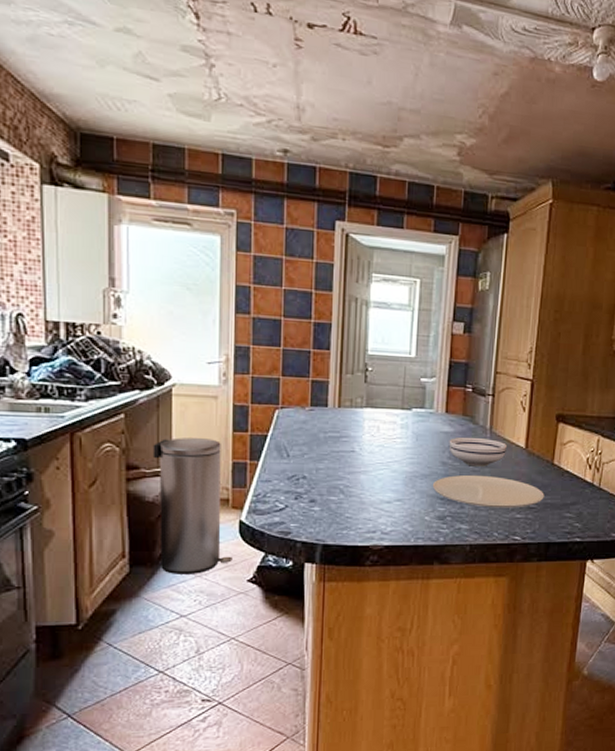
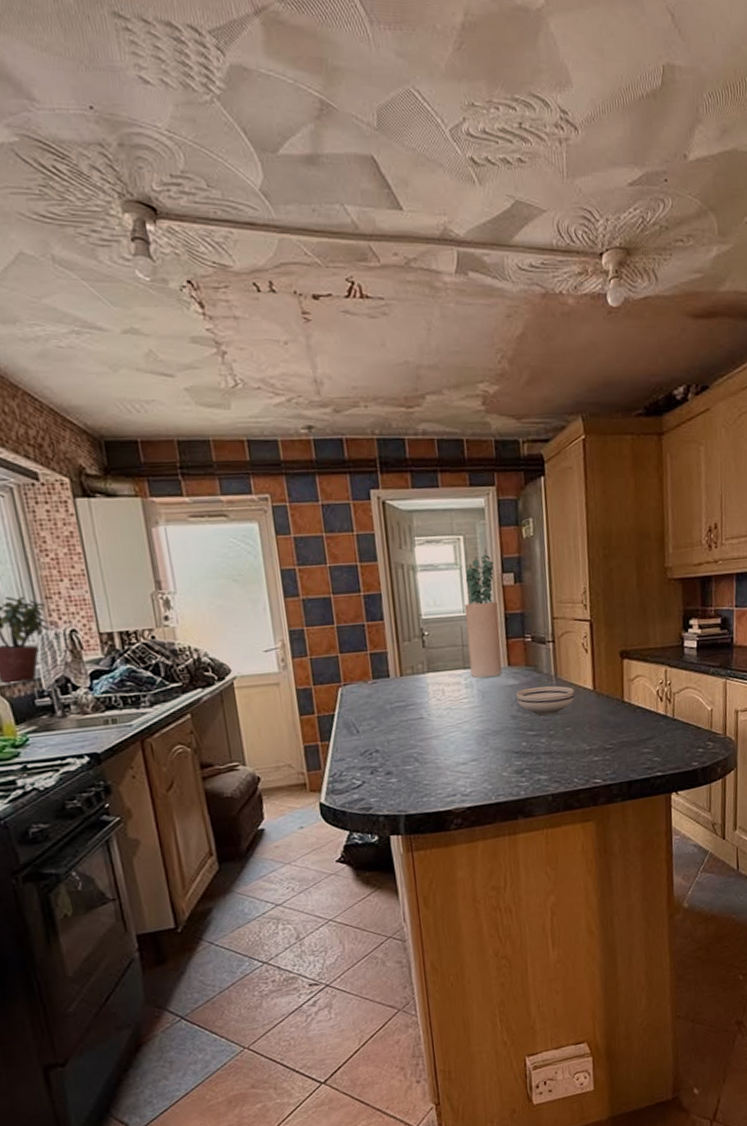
pedal bin: present [153,437,233,574] -> none [223,726,319,865]
vase: none [408,295,446,422] -> present [464,549,502,679]
plate: present [432,474,544,508] -> none [505,722,619,755]

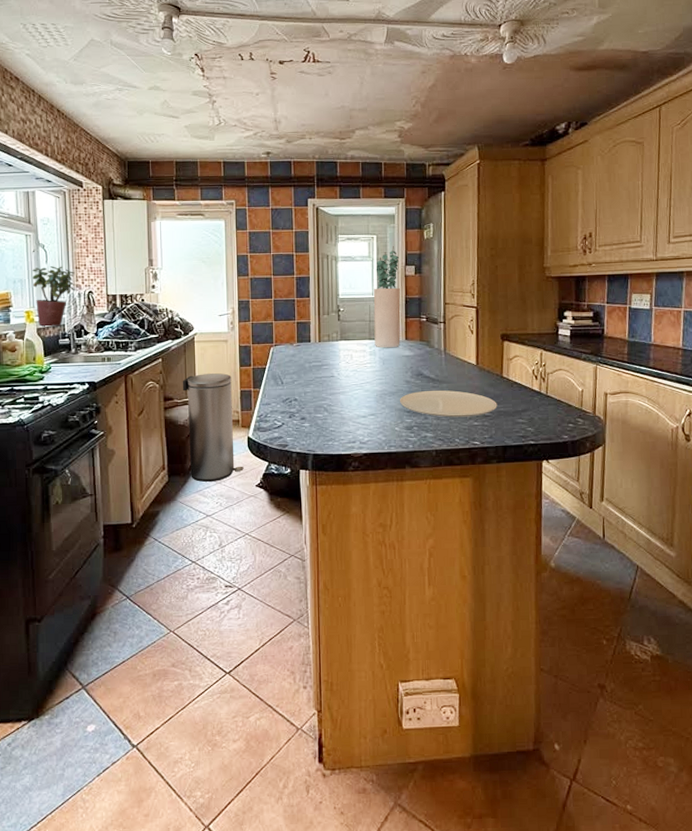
pedal bin: none [223,726,319,865] -> present [182,373,244,482]
plate: none [505,722,619,755] -> present [399,390,497,418]
bowl: present [515,685,575,716] -> none [410,358,461,383]

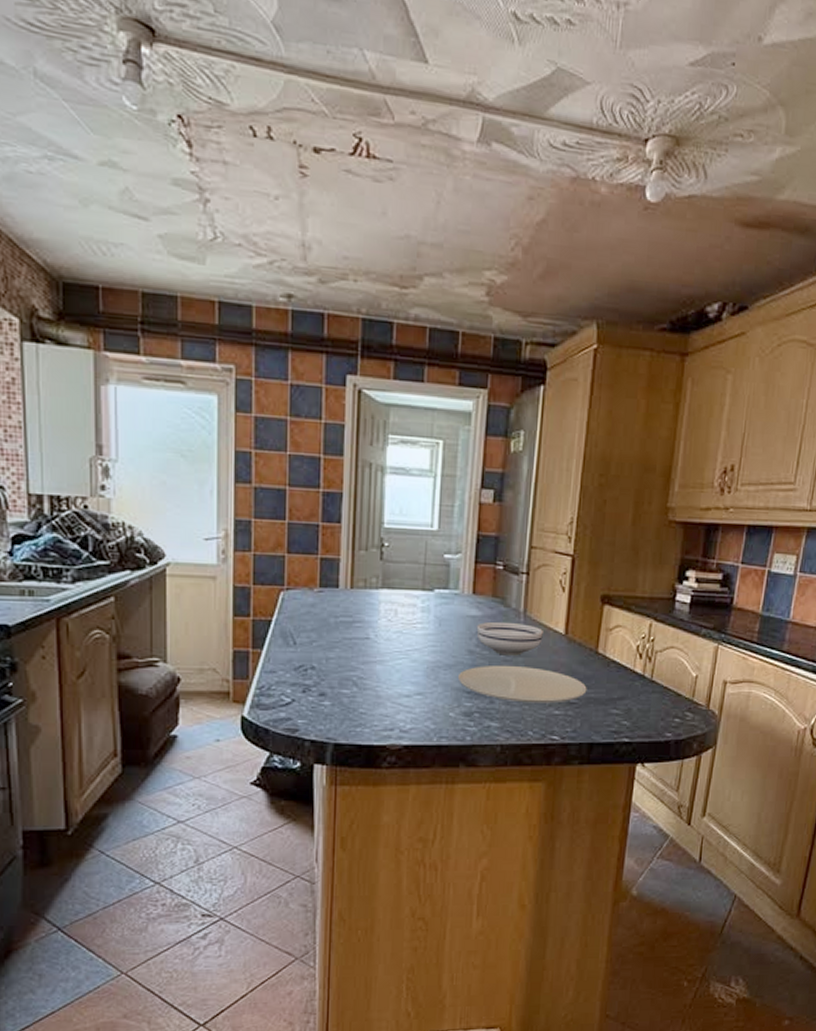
pedal bin: present [182,373,244,482] -> none [145,623,234,776]
vase: present [373,246,401,348] -> none [429,459,473,604]
bowl: none [410,358,461,383] -> present [476,621,544,656]

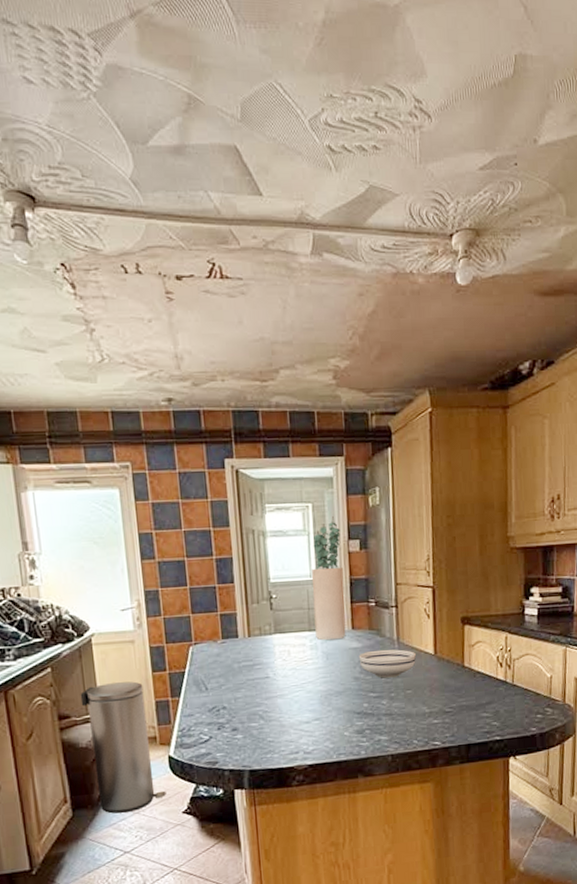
pedal bin: none [145,623,234,776] -> present [80,681,166,814]
vase: none [429,459,473,604] -> present [311,516,346,641]
plate: present [457,664,587,704] -> none [347,685,459,717]

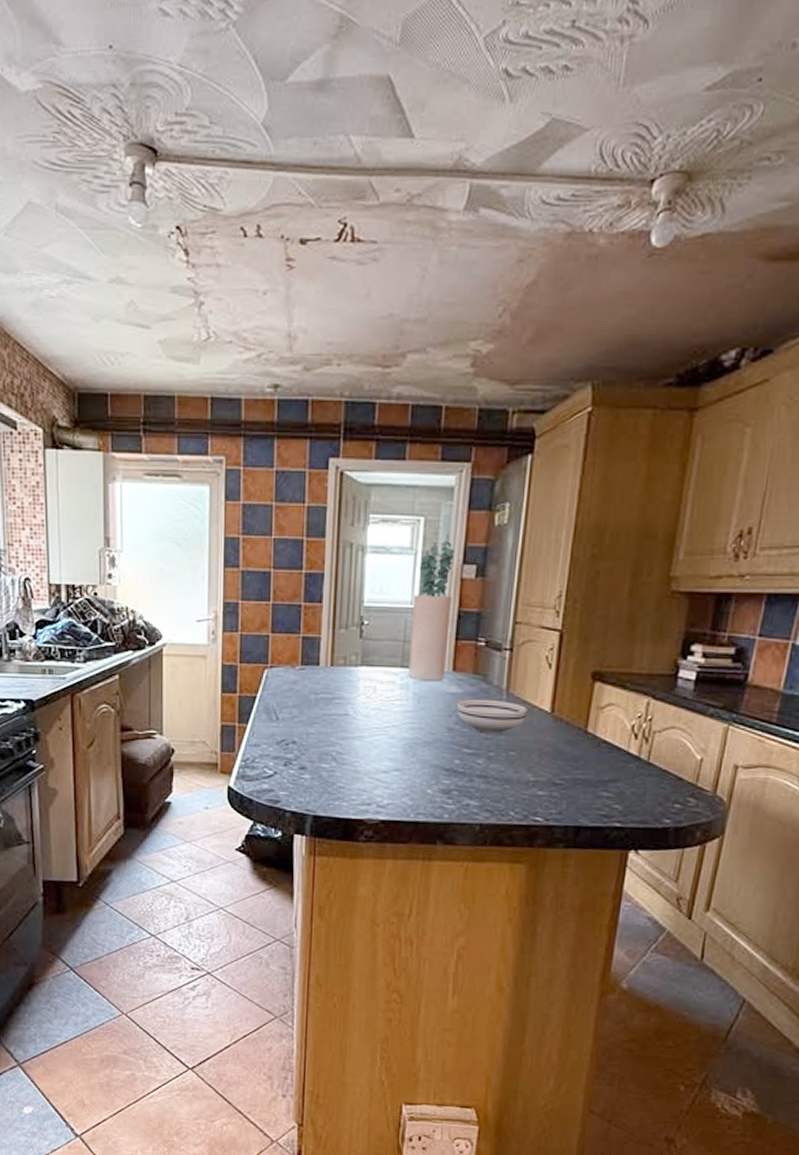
pedal bin: present [80,681,166,814] -> none [145,699,221,840]

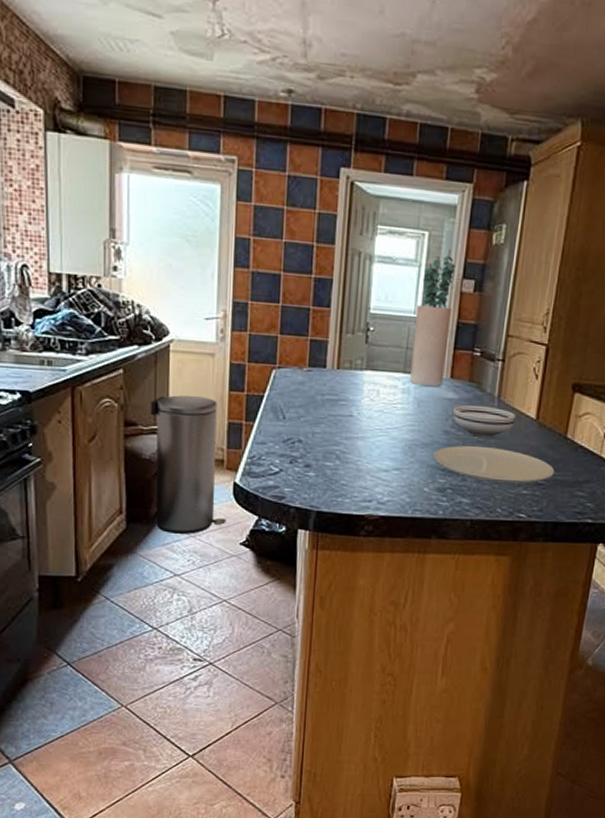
pedal bin: none [145,699,221,840] -> present [150,395,226,534]
plate: none [436,742,575,784] -> present [433,445,555,484]

